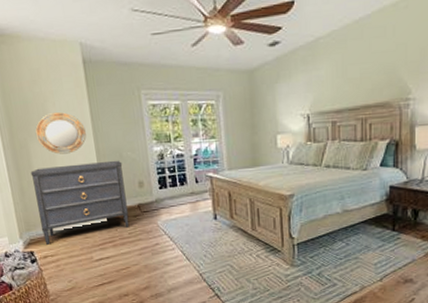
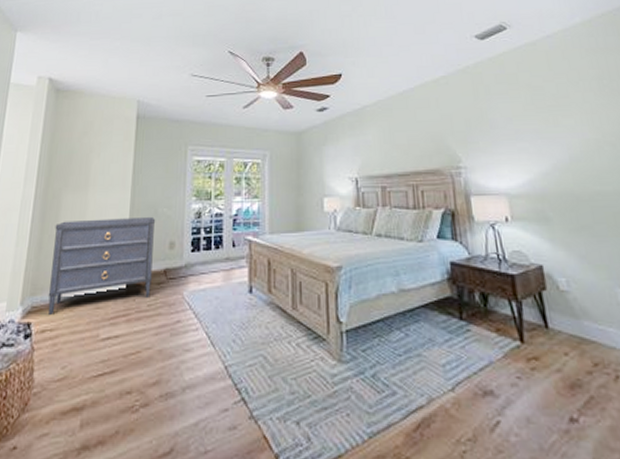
home mirror: present [35,112,87,154] -> none [72,164,125,207]

